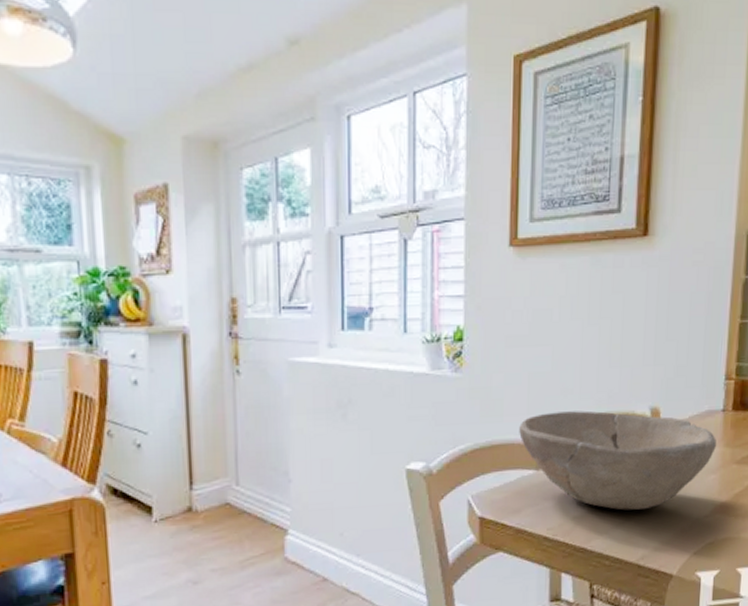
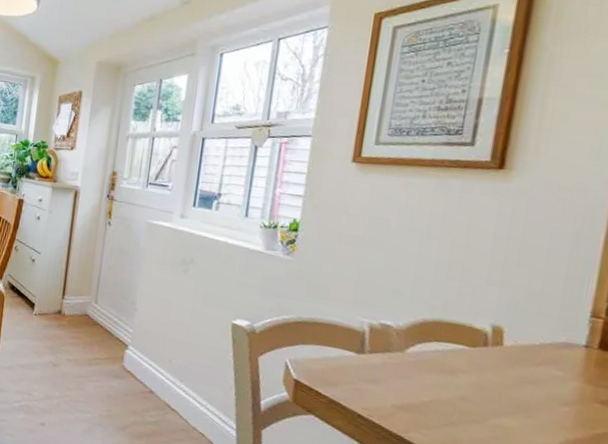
bowl: present [519,410,716,511] -> none [343,306,574,421]

